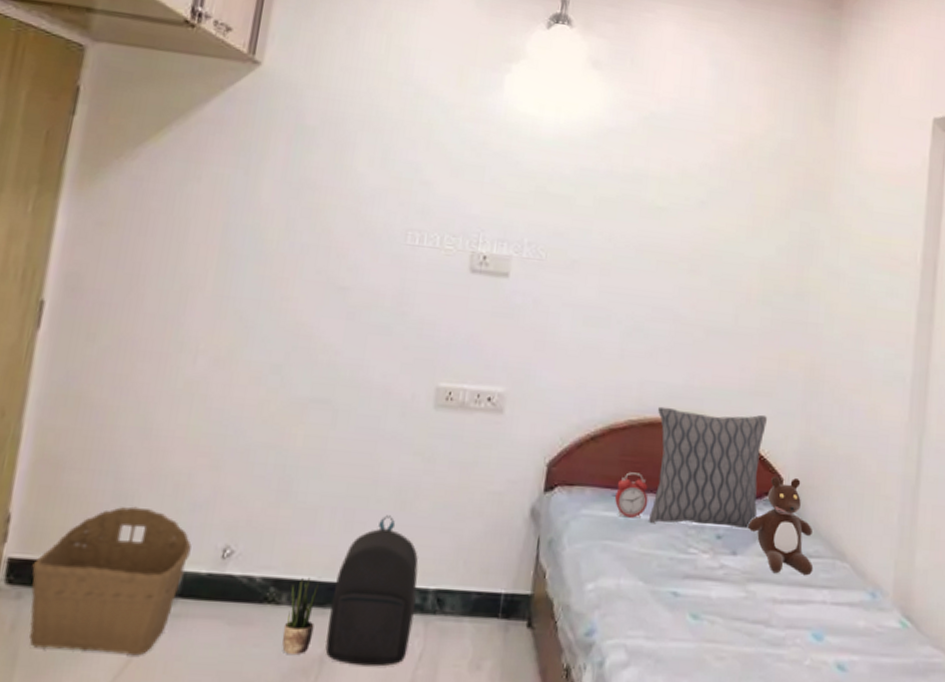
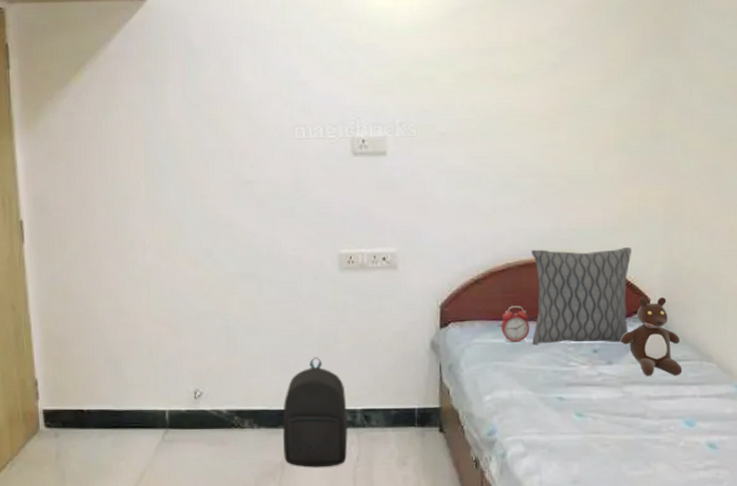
wicker basket: present [29,506,192,656] -> none [61,367,171,471]
potted plant: present [282,577,321,654] -> none [250,407,273,462]

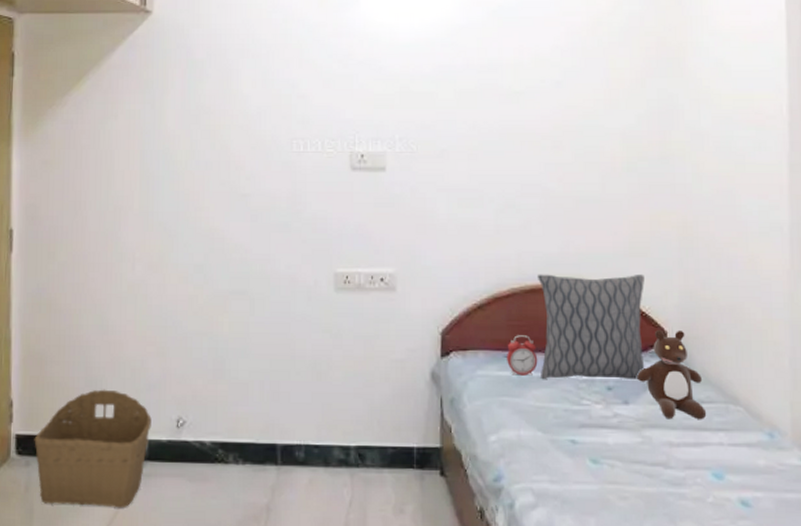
wicker basket: none [61,367,171,471] -> present [34,389,152,508]
backpack: present [283,357,348,468] -> none [270,385,340,513]

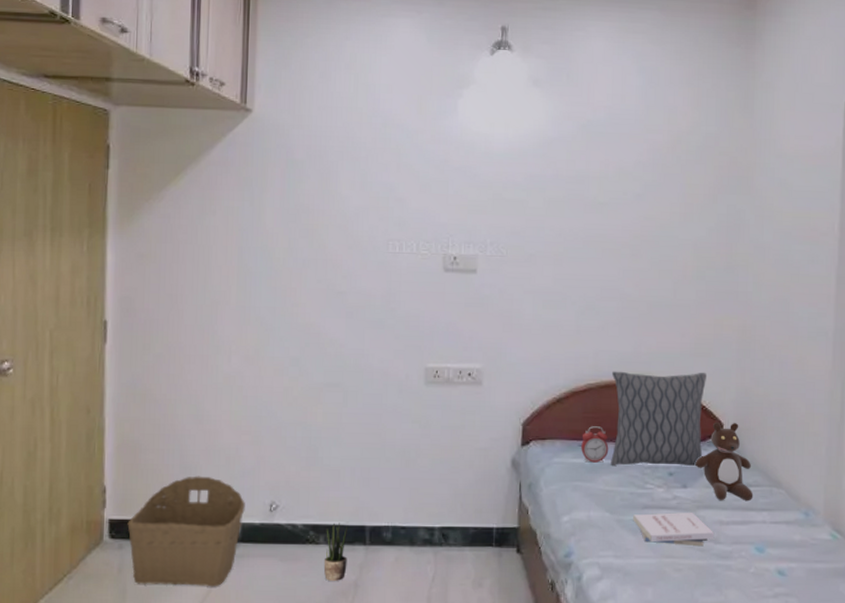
potted plant: none [233,440,259,504] -> present [323,523,348,581]
books: none [569,431,664,470] -> present [633,512,715,546]

